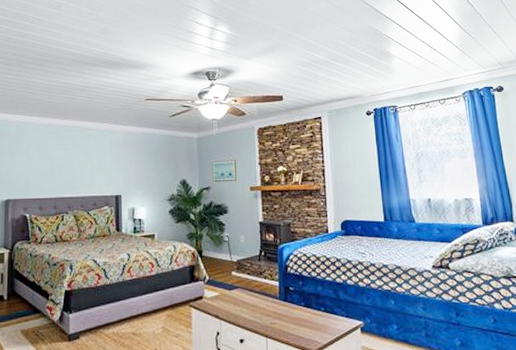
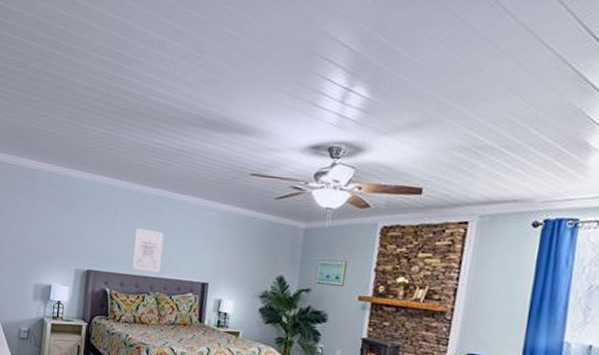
wall art: none [49,155,77,193] -> present [131,228,164,273]

